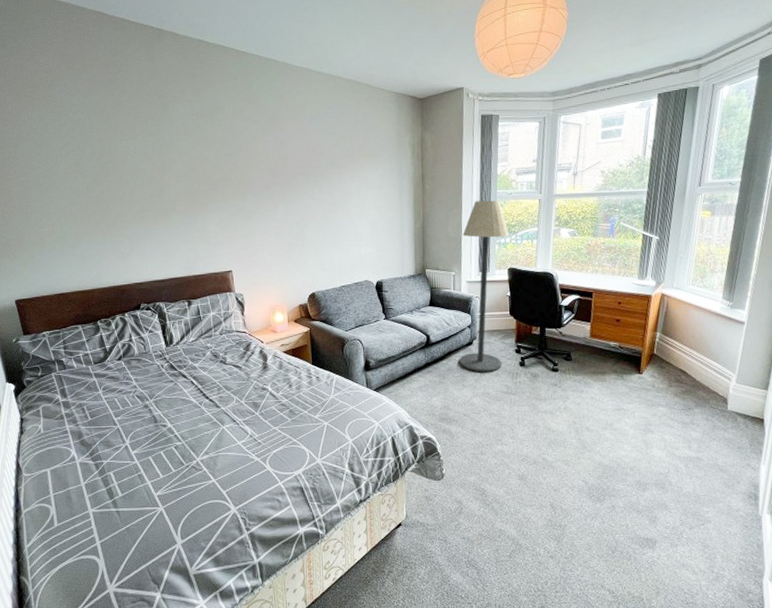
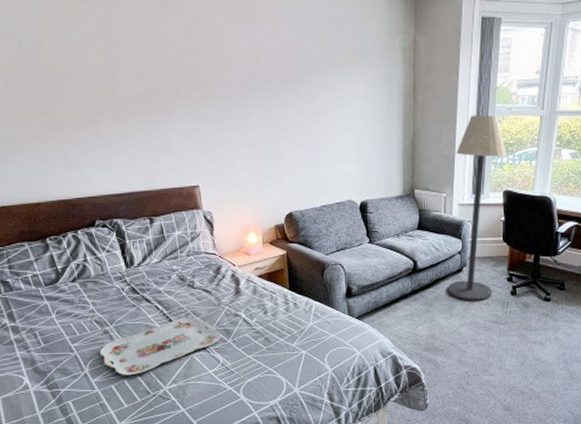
serving tray: none [139,391,249,448] -> present [99,317,221,376]

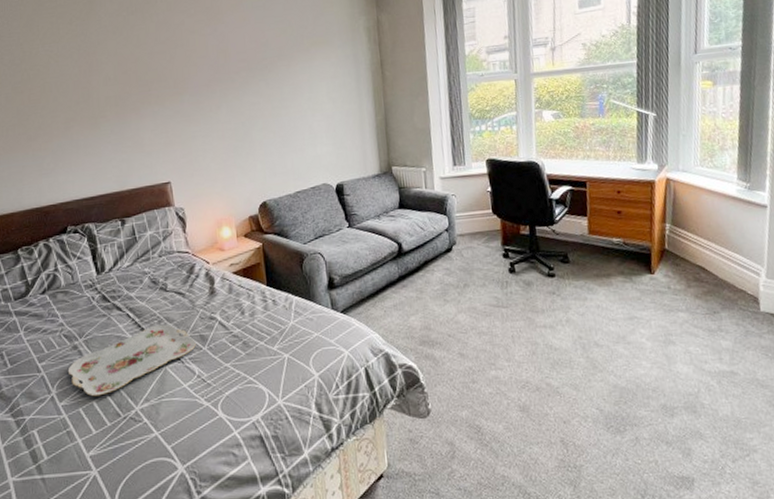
floor lamp: present [447,115,506,301] -> none [431,84,489,284]

